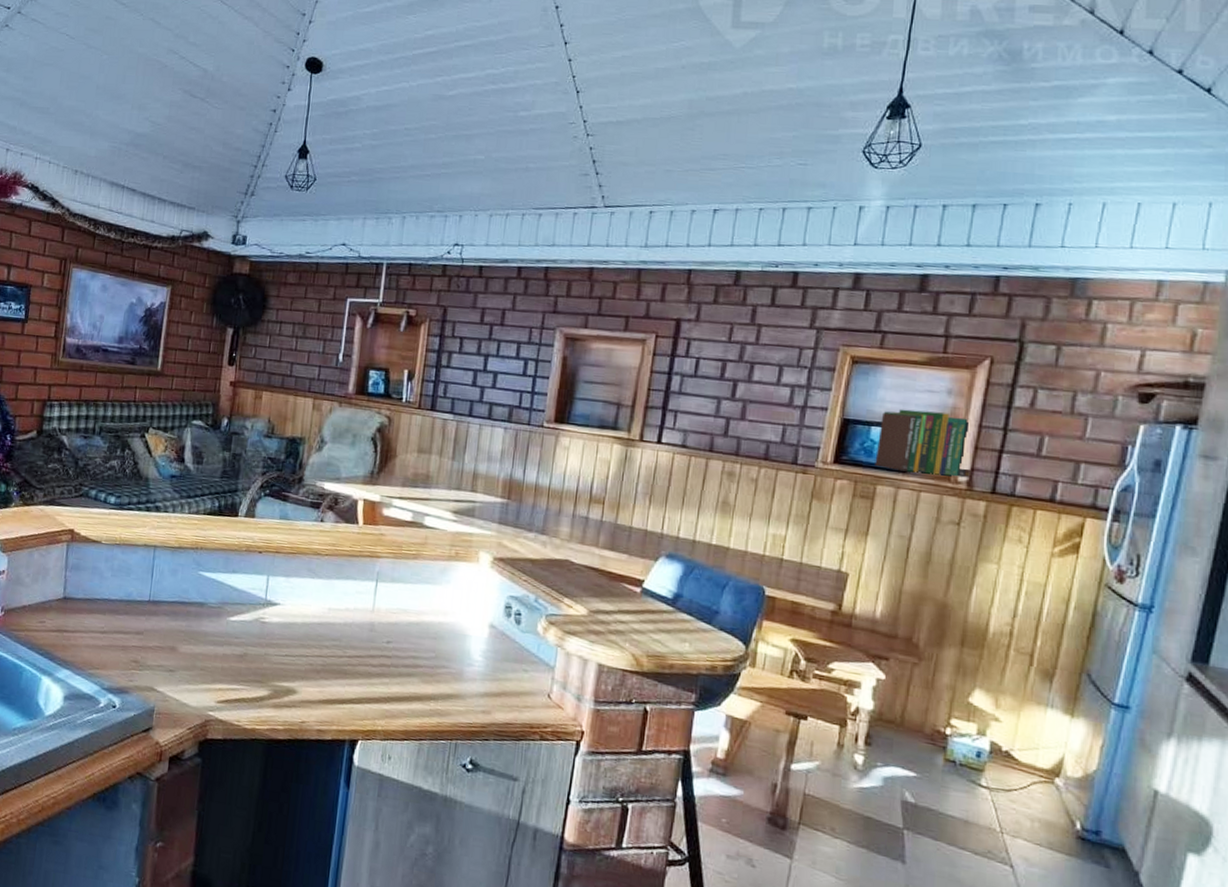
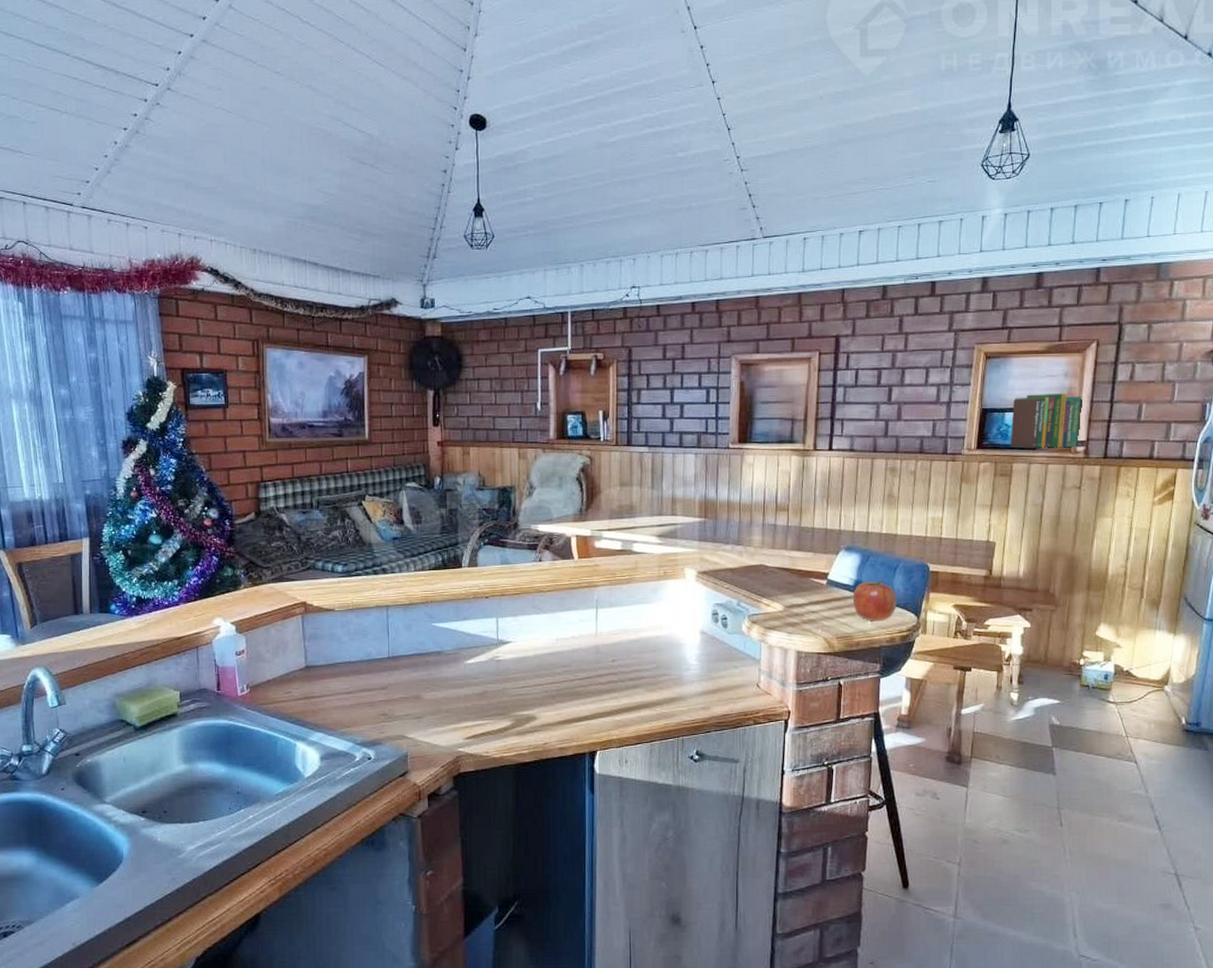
fruit: none [670,596,723,645] -> present [853,579,897,621]

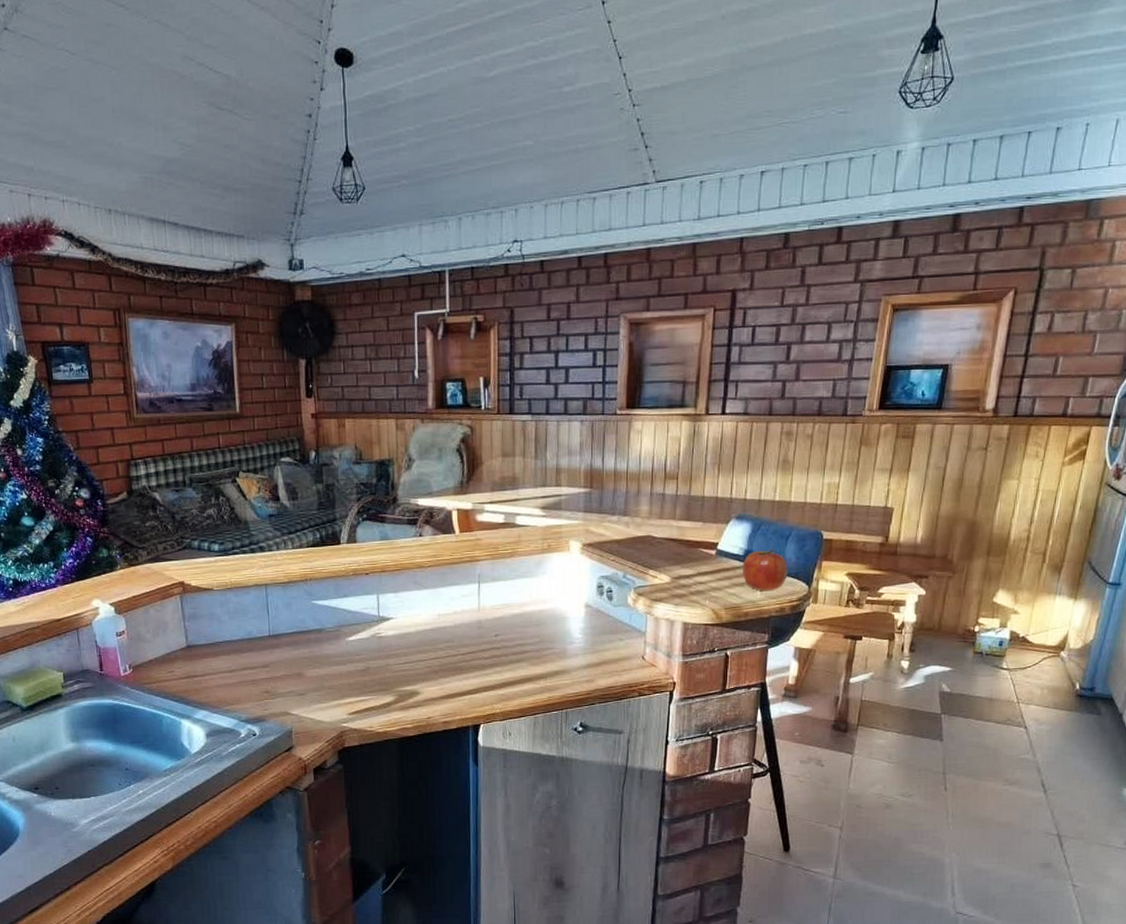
books: present [1010,394,1087,449] -> none [914,348,997,408]

